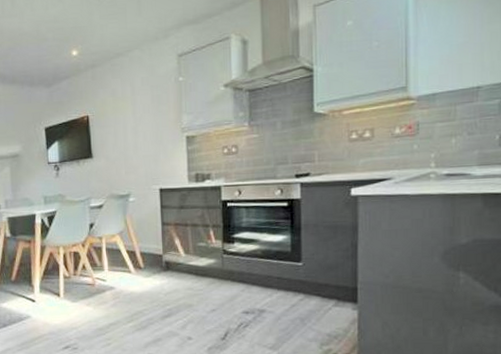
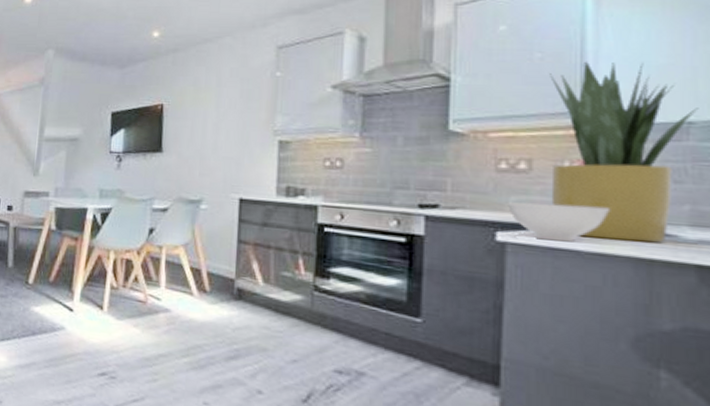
bowl: none [358,159,427,190] -> present [508,202,611,242]
planter: none [384,43,484,184] -> present [550,61,699,243]

